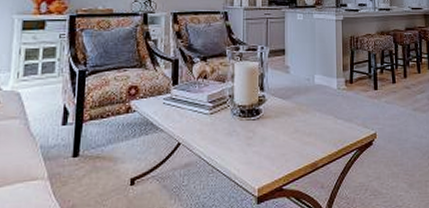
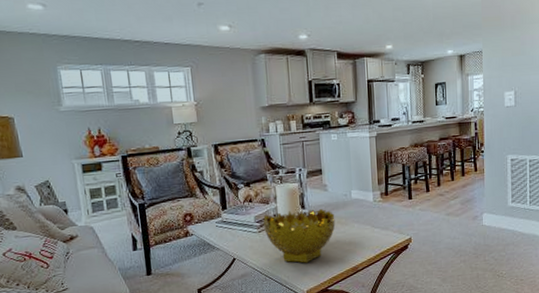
decorative bowl: none [217,92,296,155] -> present [263,208,336,263]

